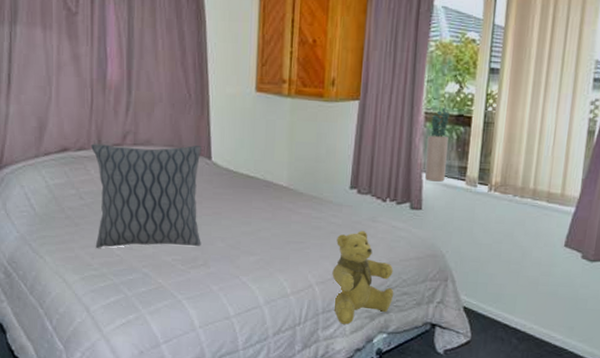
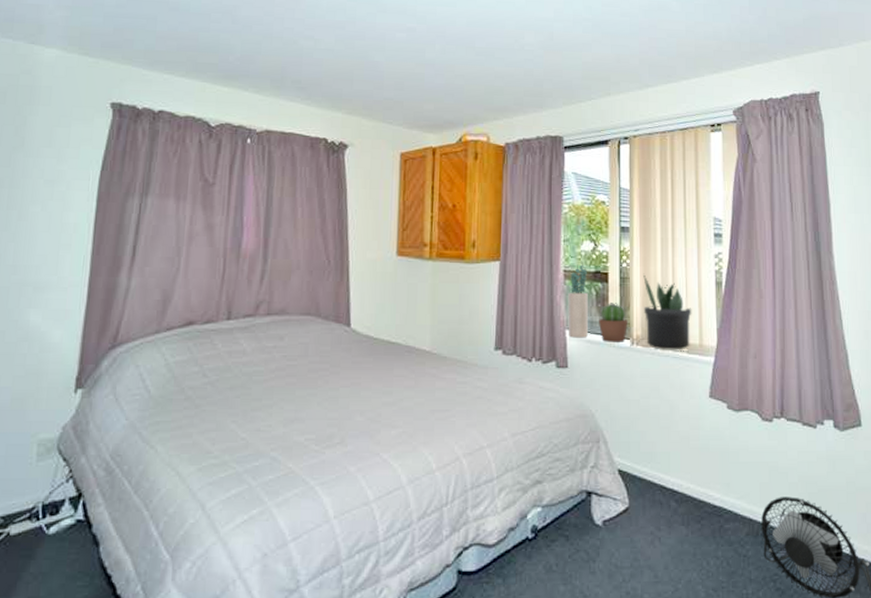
pillow: present [90,143,201,248] -> none [217,312,340,432]
teddy bear: present [332,231,394,325] -> none [480,394,546,500]
potted cactus: none [457,147,489,189] -> present [599,303,629,344]
planter: none [505,118,558,199] -> present [643,273,692,350]

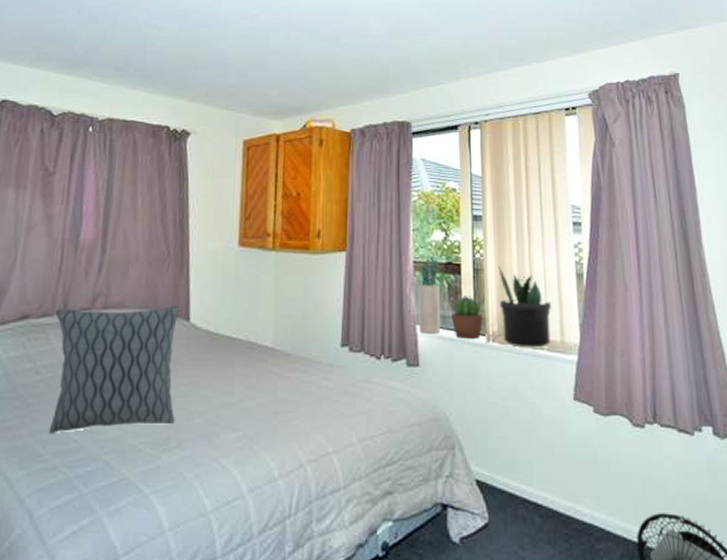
pillow: none [217,312,340,432] -> present [48,305,179,433]

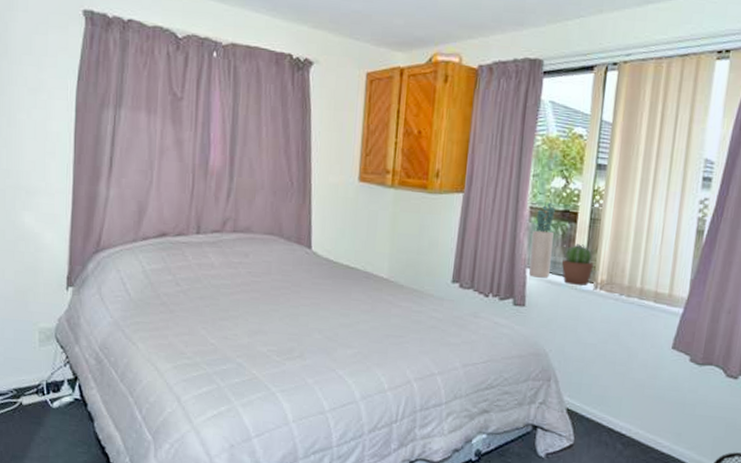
pillow: present [48,305,179,433] -> none [189,229,302,338]
planter: present [498,264,552,348] -> none [611,215,666,299]

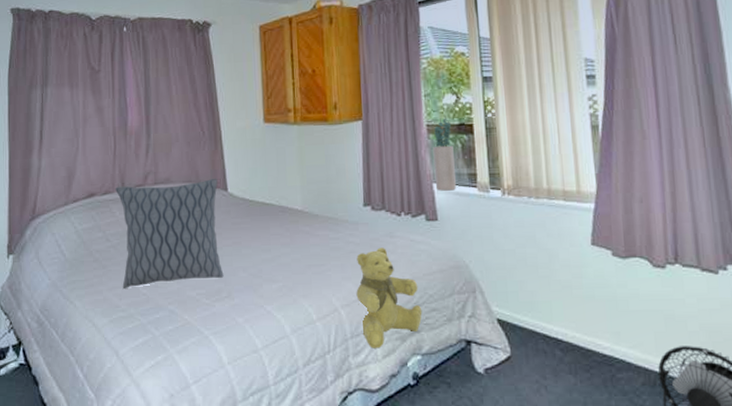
pillow: none [189,229,302,338] -> present [115,178,224,288]
teddy bear: none [431,326,495,423] -> present [356,247,423,349]
potted cactus: present [562,244,595,287] -> none [467,154,498,195]

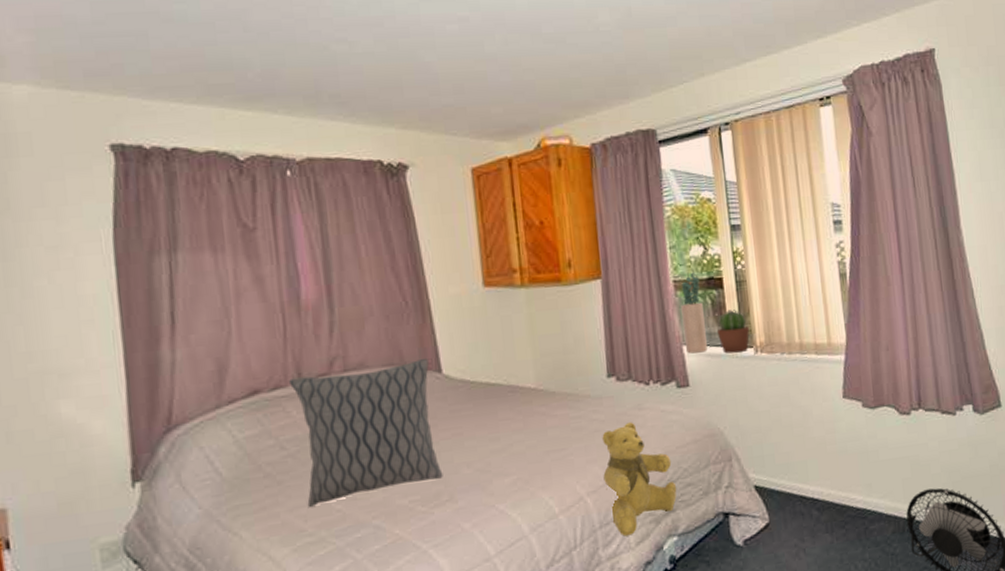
potted cactus: none [467,154,498,195] -> present [718,309,750,354]

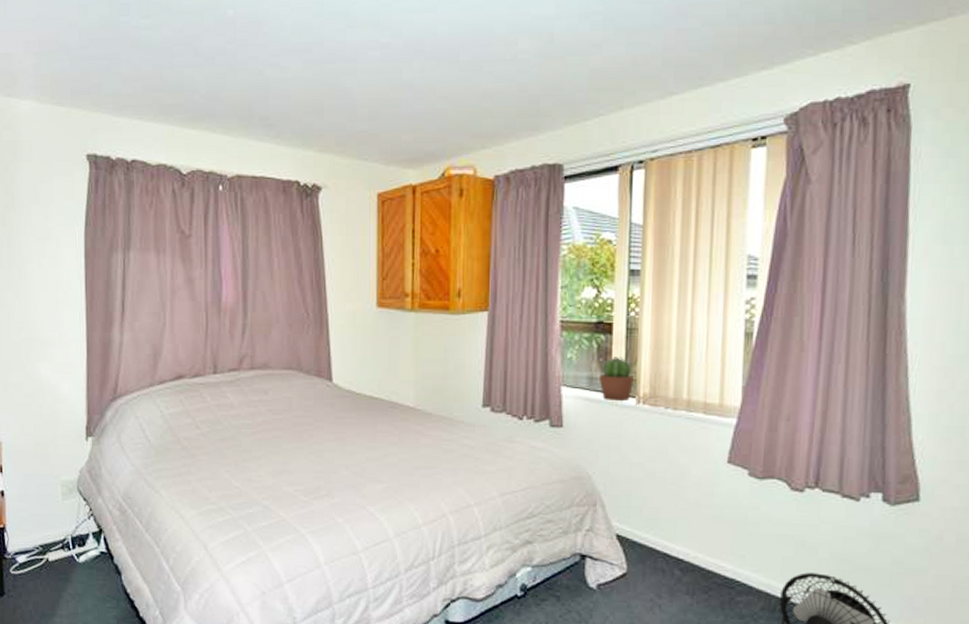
pillow: present [288,357,443,507] -> none [206,366,324,480]
teddy bear: present [602,422,677,536] -> none [467,452,537,558]
vase: present [681,269,708,354] -> none [563,311,588,396]

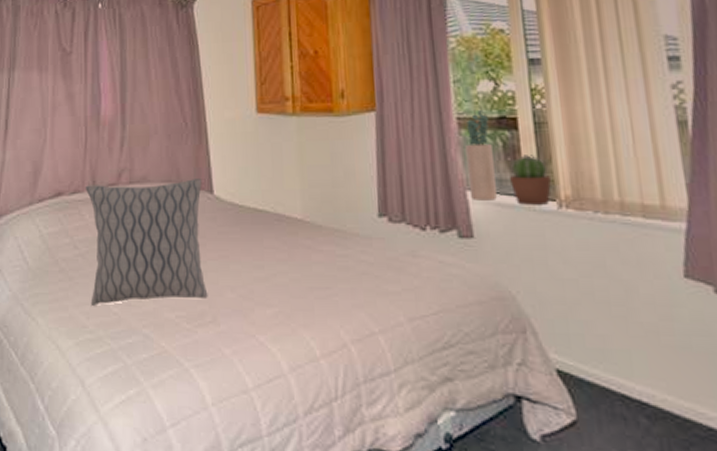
pillow: none [206,366,324,480] -> present [85,177,208,306]
vase: none [563,311,588,396] -> present [465,106,497,201]

